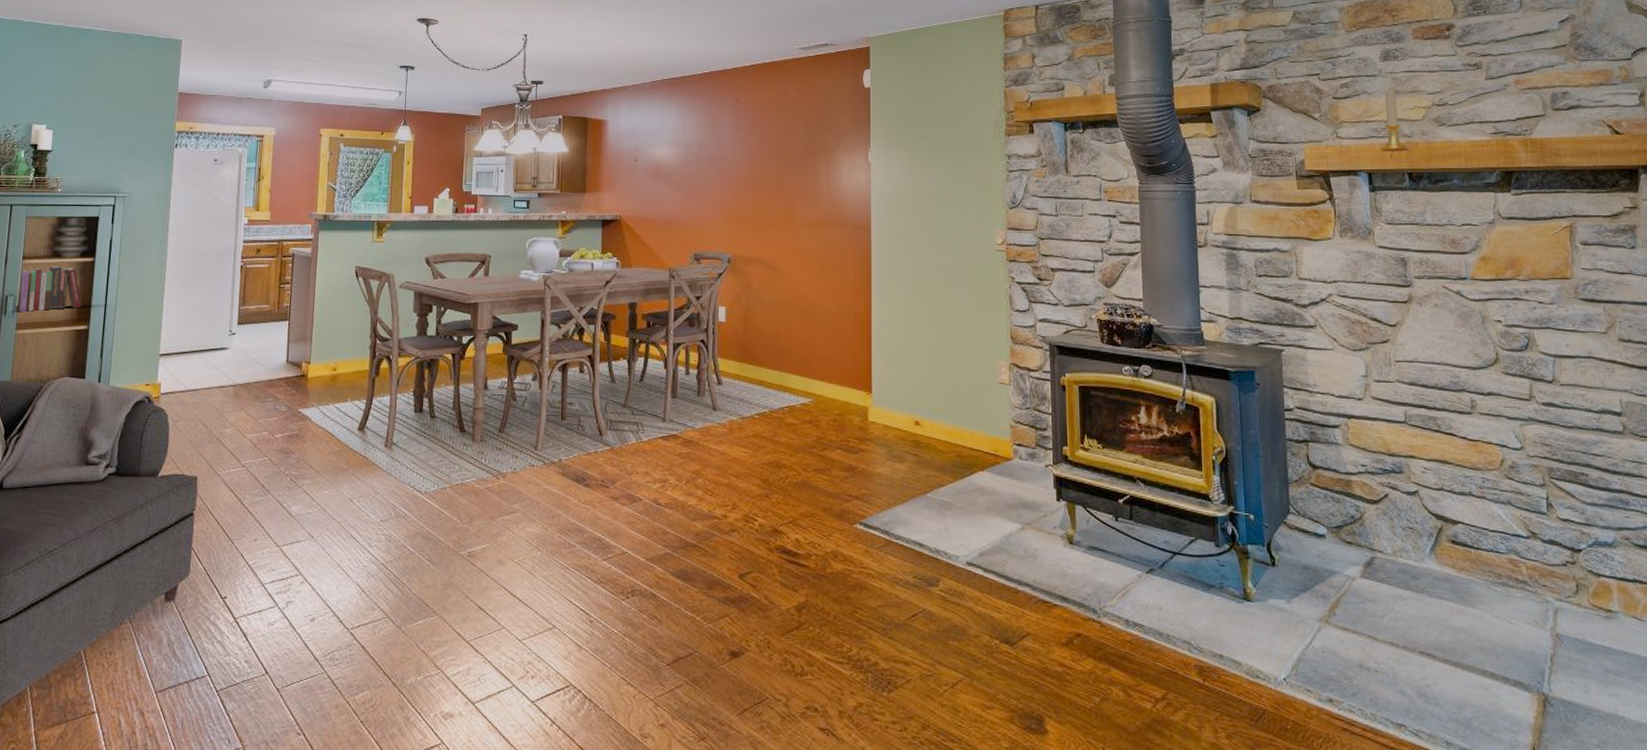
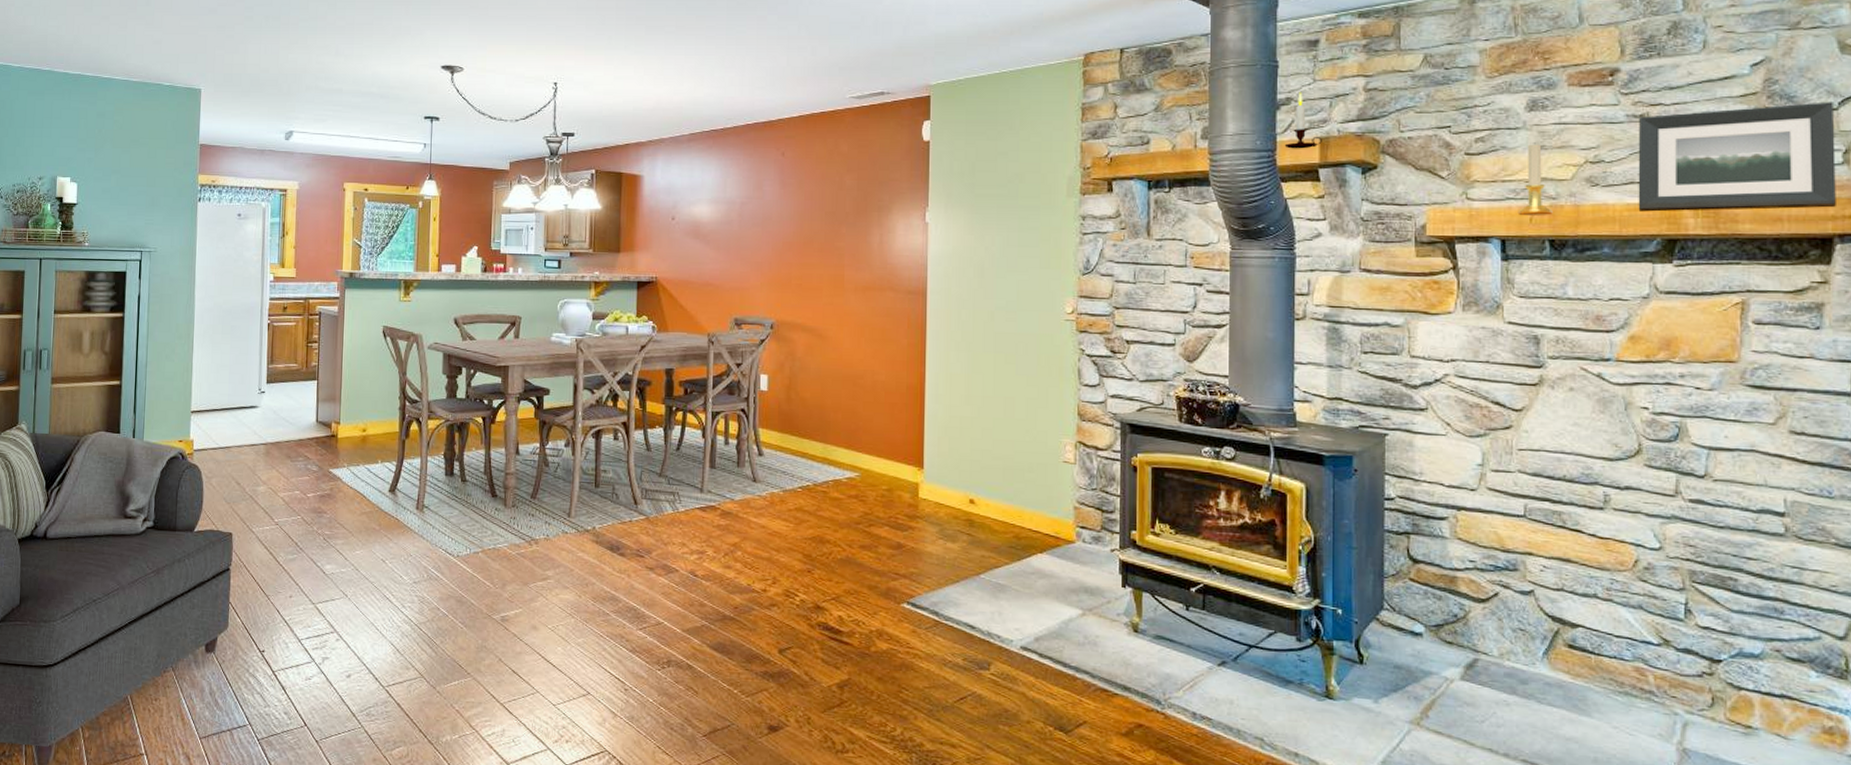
books: present [14,265,82,313] -> none [49,320,114,367]
candle: none [1180,44,1212,94] -> present [1284,92,1322,149]
picture frame: none [1473,53,1638,148] -> present [1638,102,1836,212]

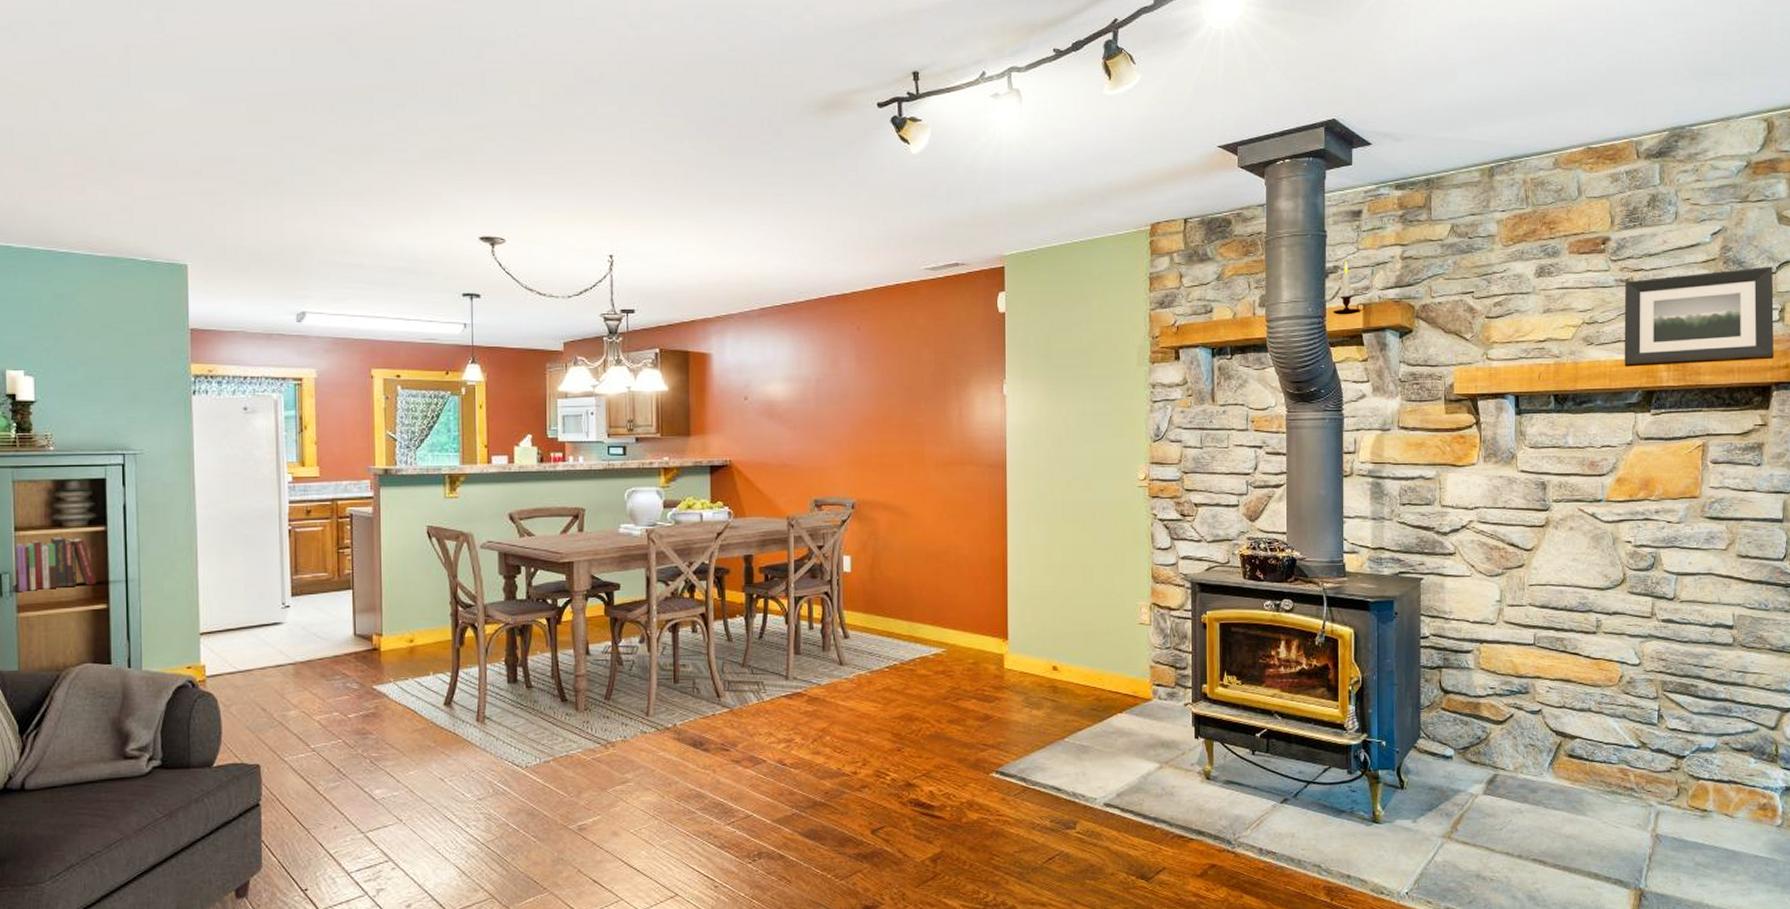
books: none [49,320,114,367] -> present [12,536,97,593]
candle holder: present [1517,142,1553,216] -> none [1528,306,1557,374]

